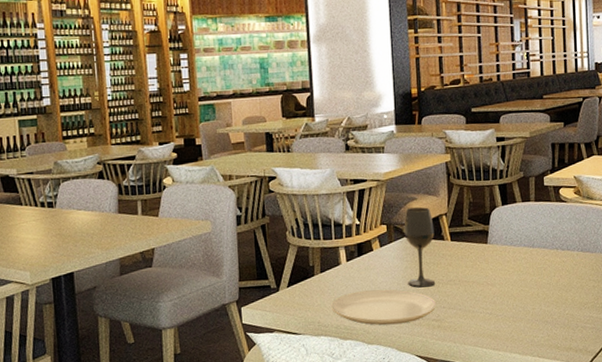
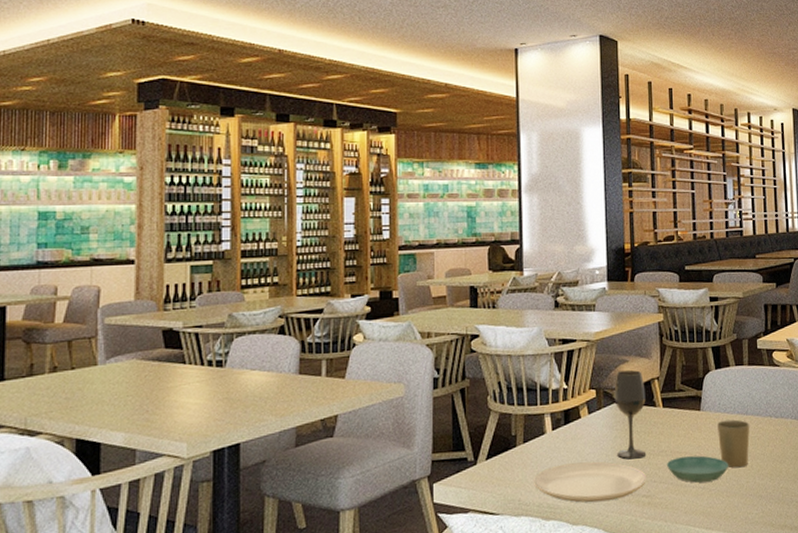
saucer: none [454,284,516,309] -> present [666,455,729,483]
cup: none [504,252,537,296] -> present [717,419,750,468]

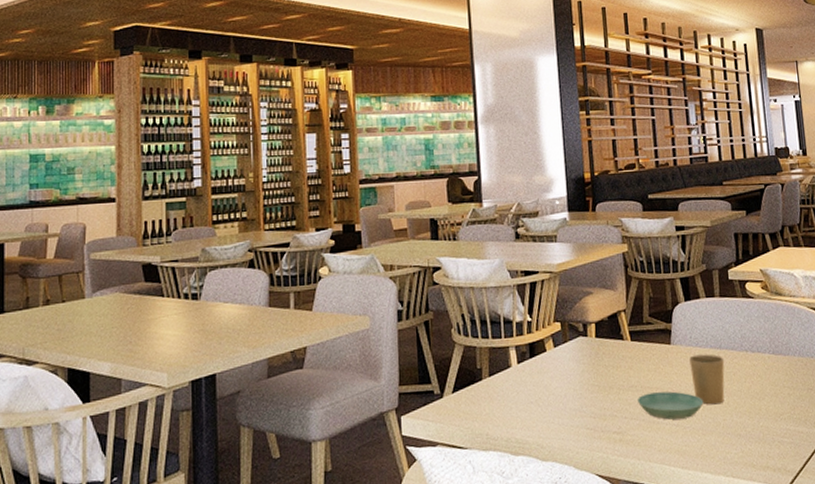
plate: present [532,461,647,503] -> none [500,395,618,439]
wine glass: present [614,370,647,459] -> none [579,302,616,394]

